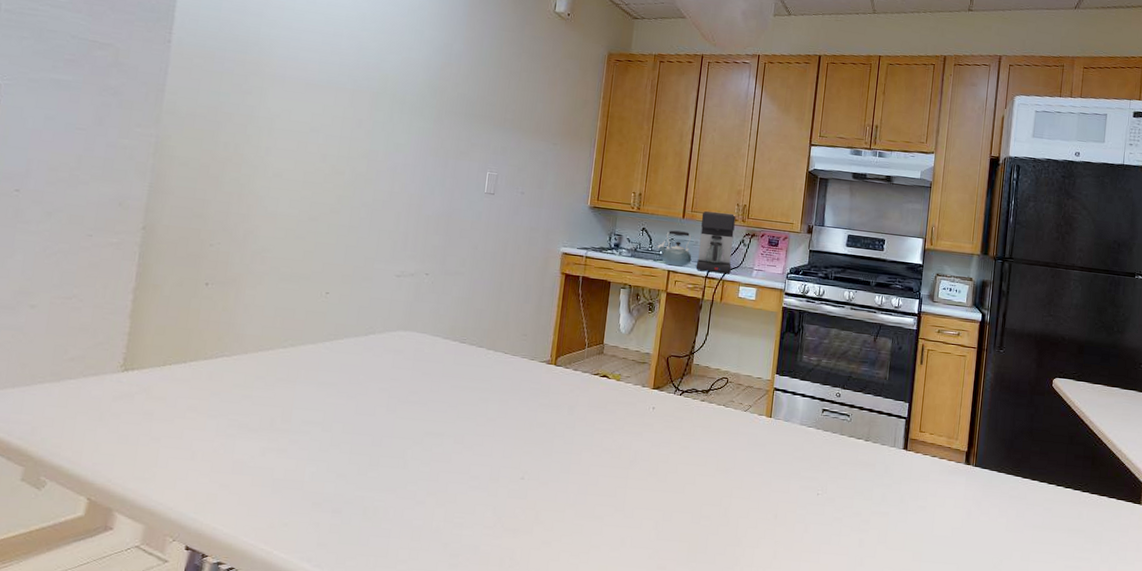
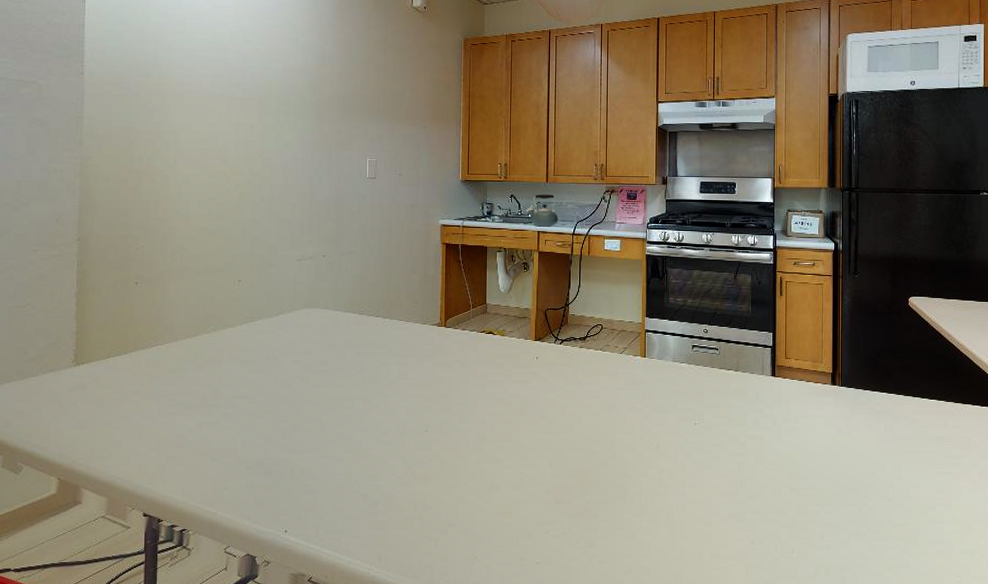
coffee maker: present [695,210,736,274] -> none [563,173,595,229]

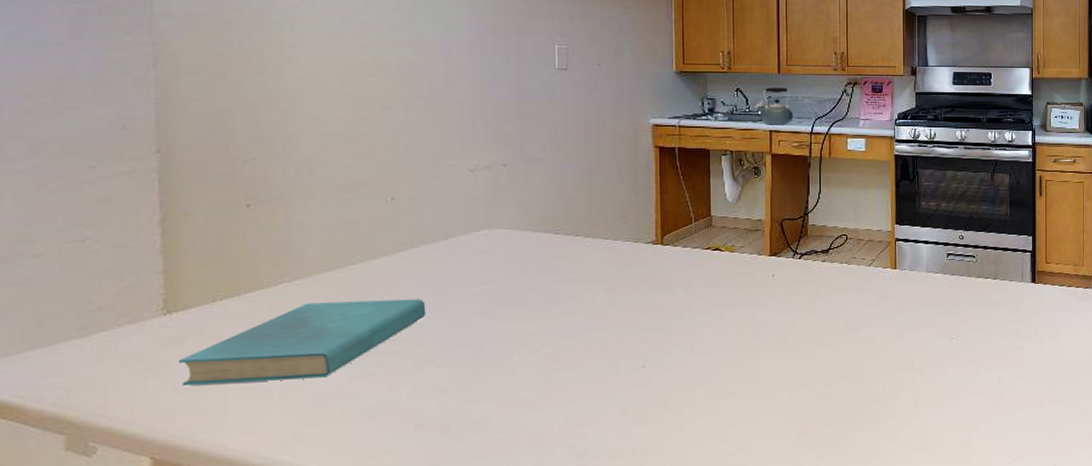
book: none [81,362,259,423] -> present [177,299,426,386]

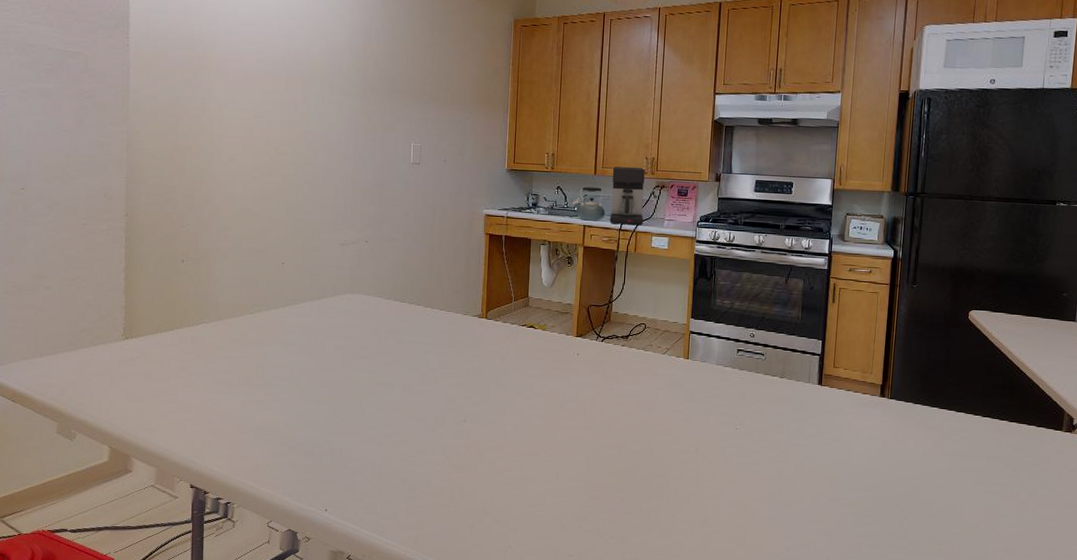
book: present [177,299,426,386] -> none [130,341,302,401]
coffee maker: none [798,63,836,128] -> present [609,166,645,225]

